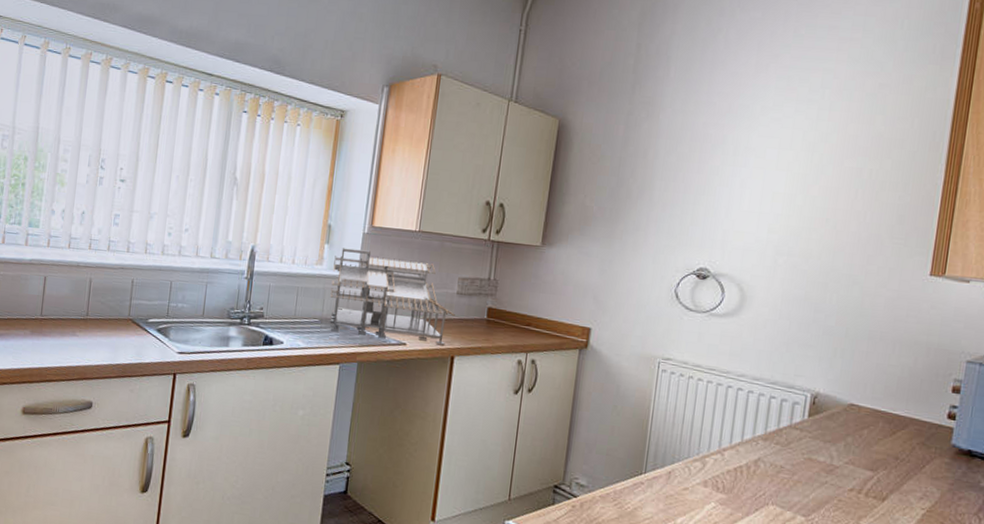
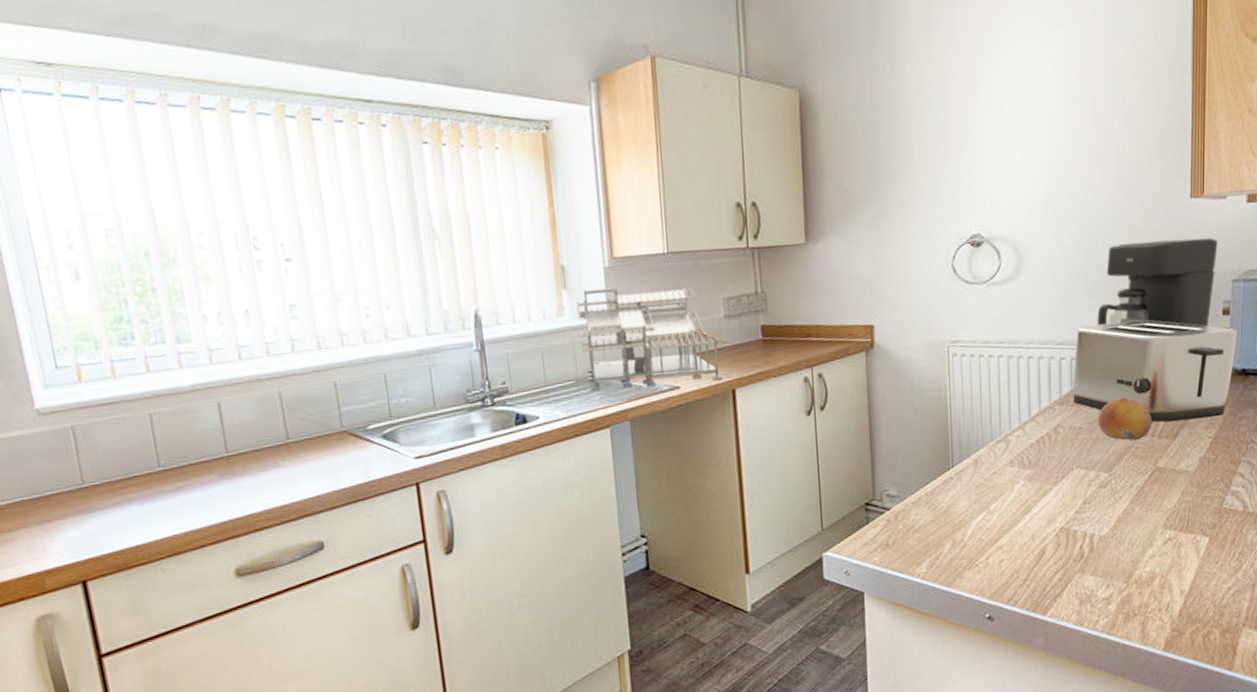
toaster: none [778,372,967,491] -> present [1072,320,1237,423]
fruit: none [800,447,861,494] -> present [1097,397,1152,441]
coffee maker: none [814,304,955,400] -> present [1097,238,1218,327]

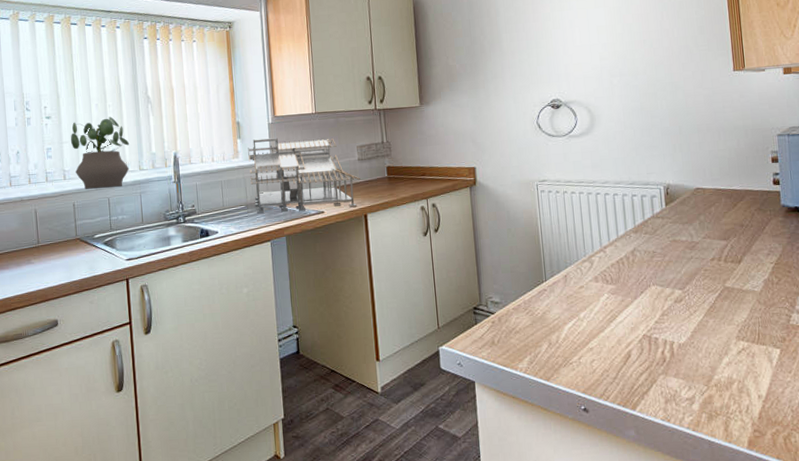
potted plant: none [323,258,412,363] -> present [70,117,130,190]
toaster: present [1072,320,1237,423] -> none [644,166,787,250]
coffee maker: present [1097,238,1218,327] -> none [661,101,762,172]
fruit: present [1097,397,1152,441] -> none [668,228,718,264]

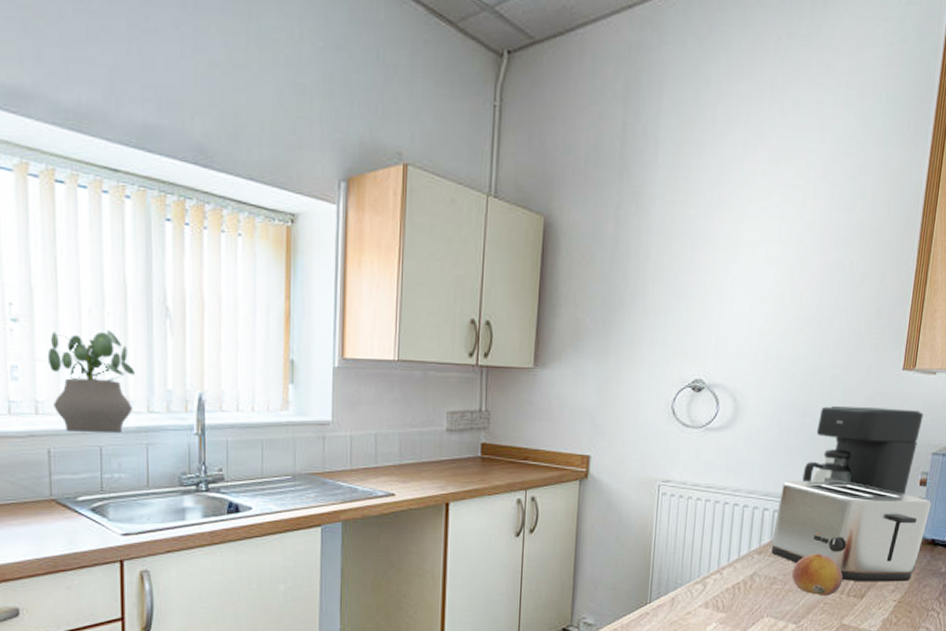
dish rack: present [248,137,360,214] -> none [302,387,446,493]
toaster: none [644,166,787,250] -> present [771,480,931,582]
coffee maker: none [661,101,762,172] -> present [802,405,924,495]
fruit: none [668,228,718,264] -> present [791,553,843,596]

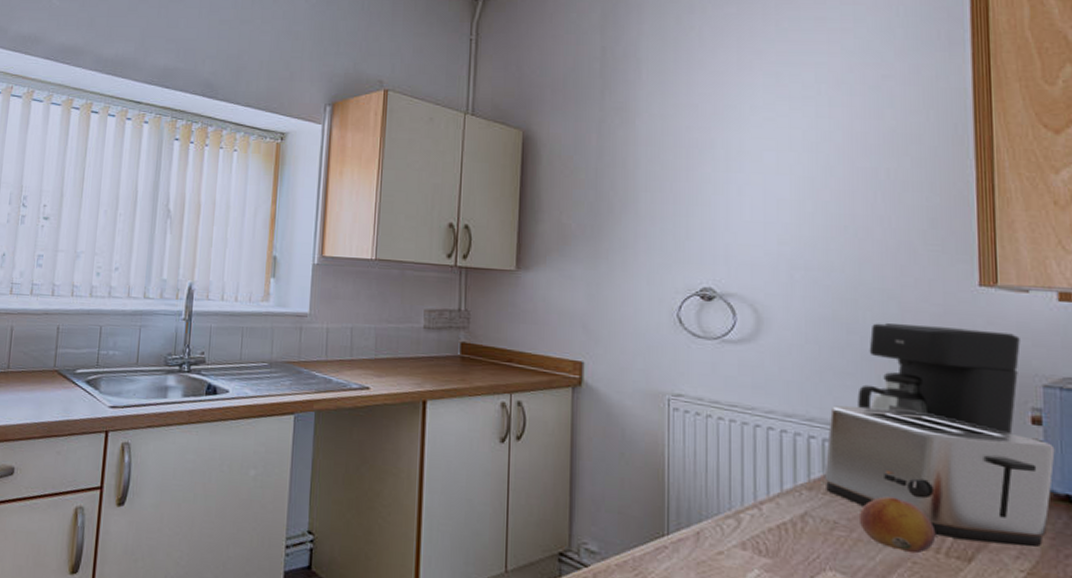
potted plant: present [47,330,136,434] -> none [67,227,137,316]

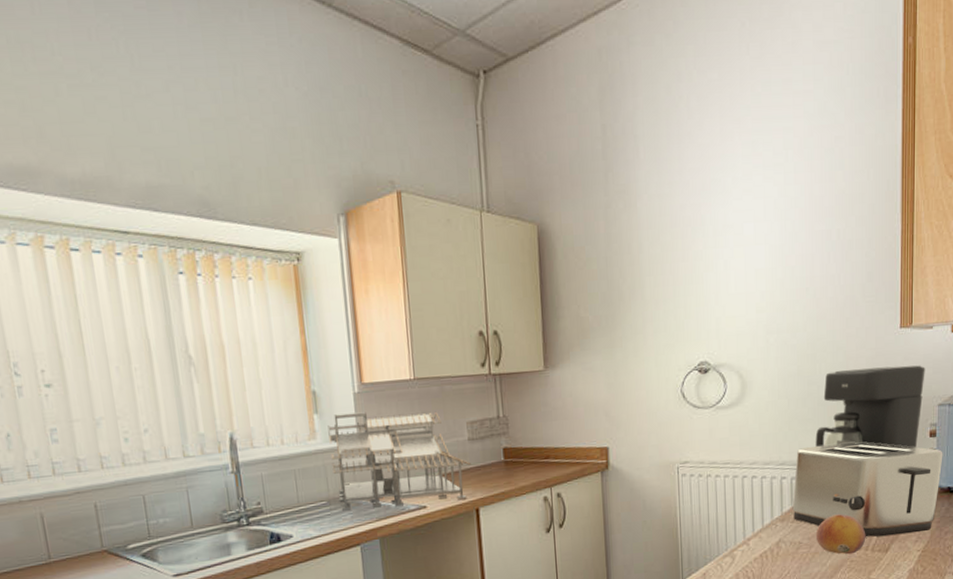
dish rack: none [279,281,424,390] -> present [328,411,471,511]

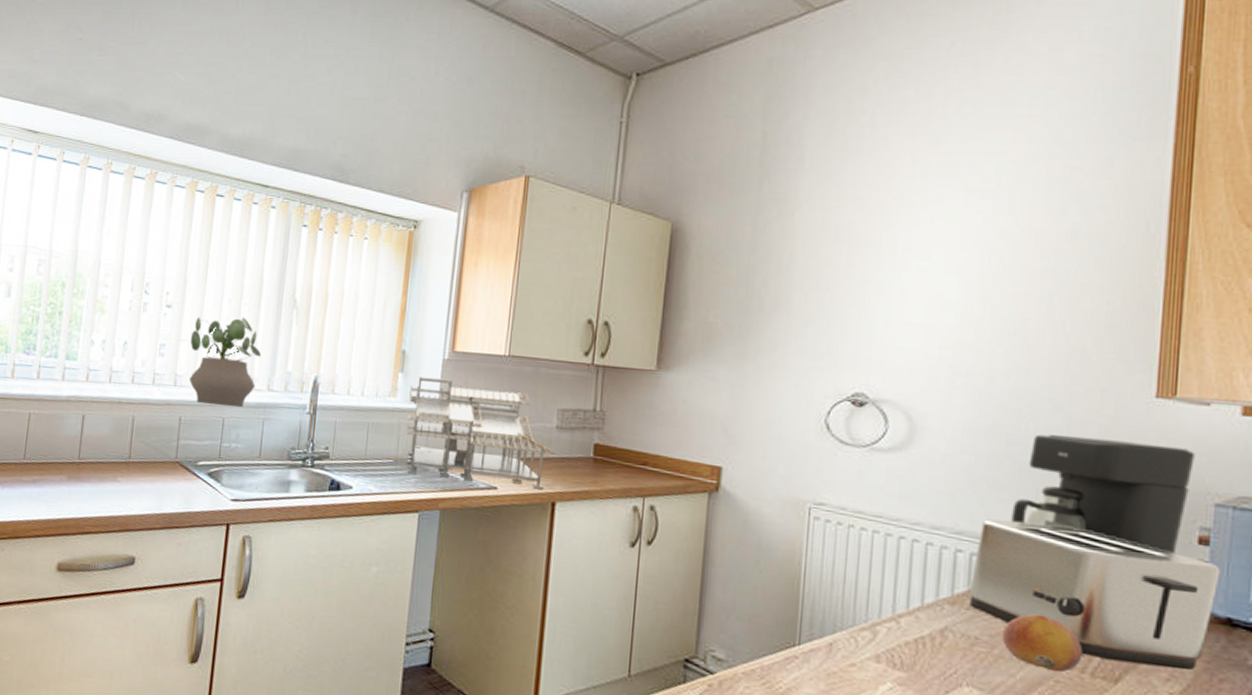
potted plant: none [83,384,170,485] -> present [189,316,262,408]

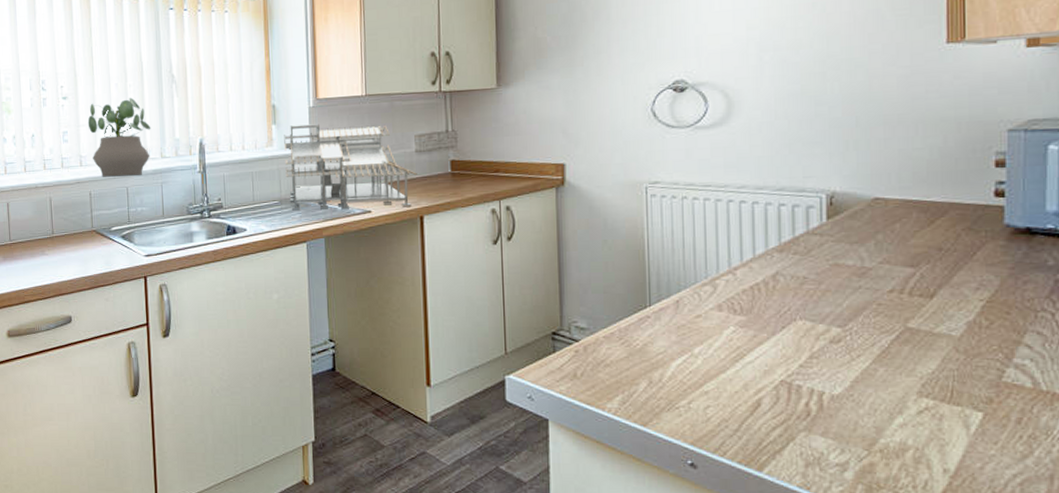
toaster: present [968,519,1221,671] -> none [794,170,1017,280]
fruit: present [1001,613,1083,673] -> none [826,249,900,297]
coffee maker: present [1011,434,1195,554] -> none [826,84,987,180]

